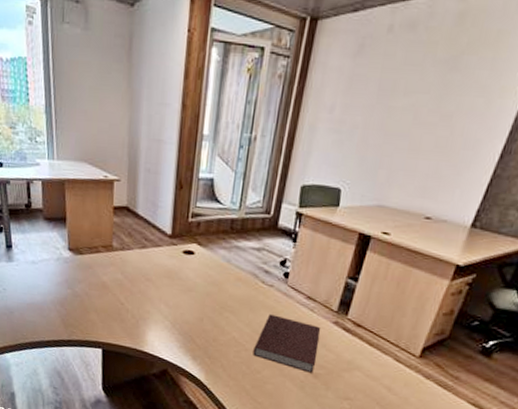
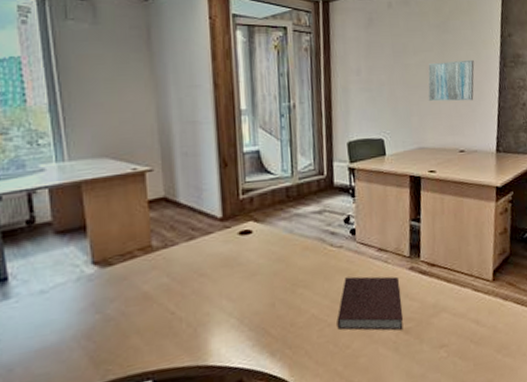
wall art: none [405,108,480,162] -> present [428,59,475,102]

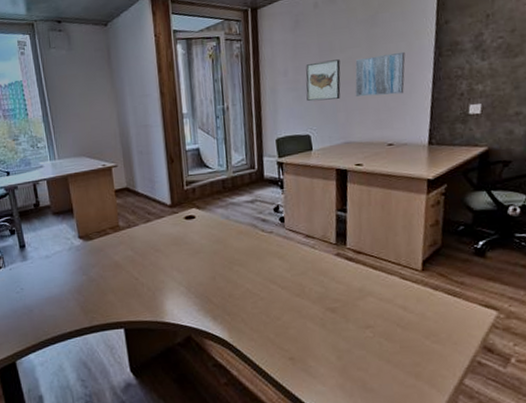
notebook: present [336,276,403,331] -> none [268,259,330,309]
wall art: none [379,62,414,104] -> present [305,59,341,101]

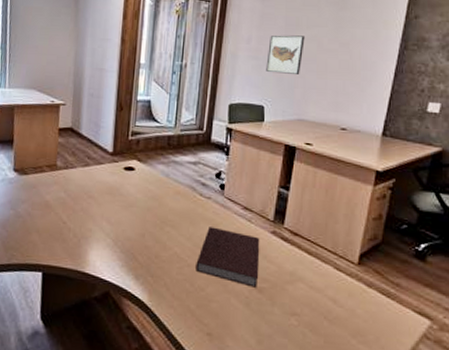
notebook: none [268,259,330,309] -> present [195,227,259,288]
wall art: present [355,51,406,97] -> none [315,38,371,80]

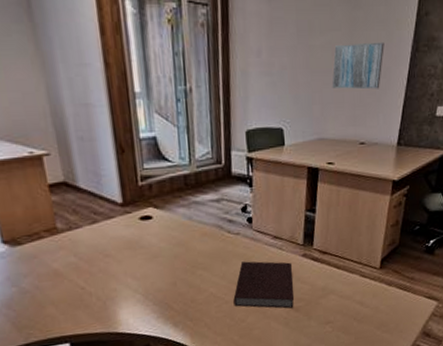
wall art: present [266,35,305,74] -> none [280,43,319,90]
wall art: none [315,38,371,80] -> present [332,42,384,90]

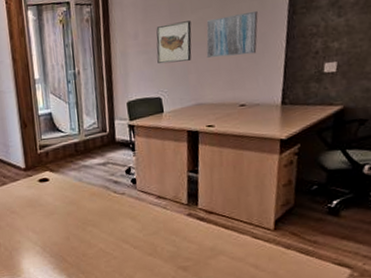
notebook: present [233,261,294,309] -> none [121,219,182,267]
wall art: none [280,43,319,90] -> present [156,20,192,64]

